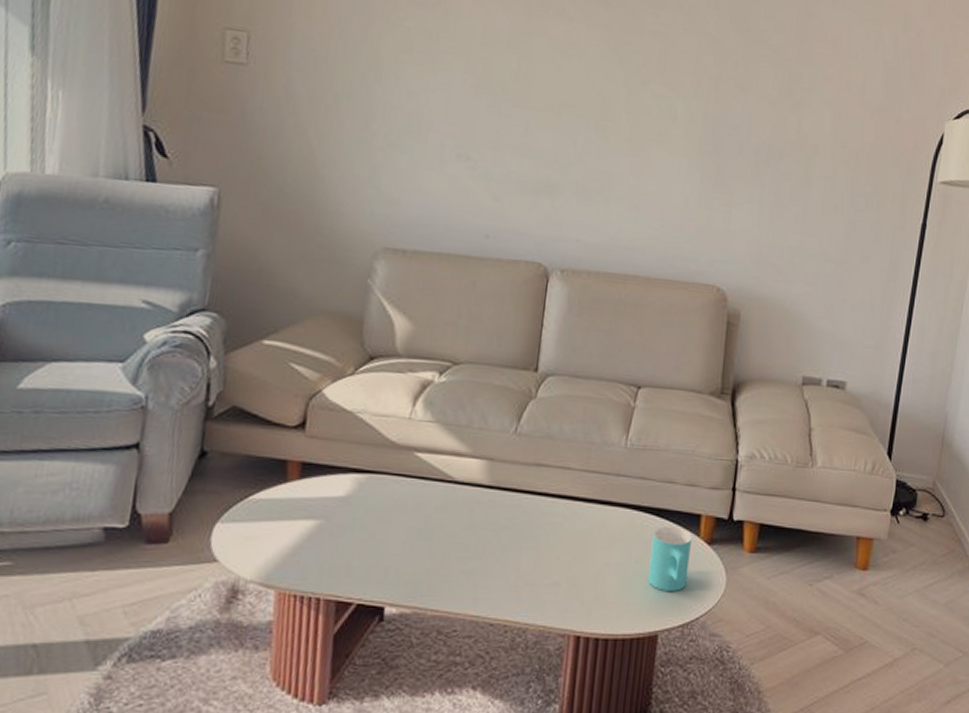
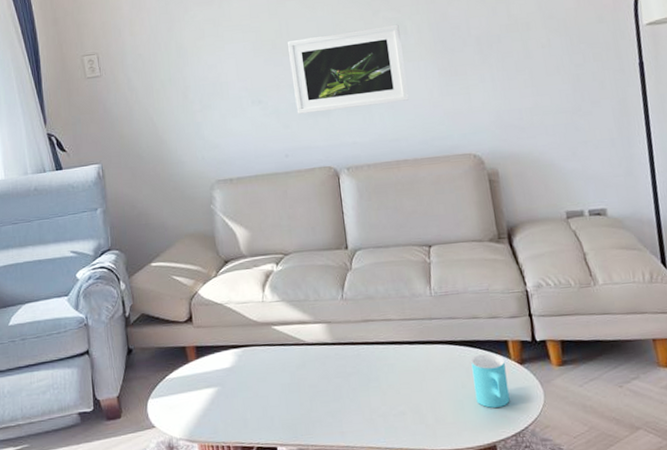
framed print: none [514,88,669,204] -> present [288,24,409,114]

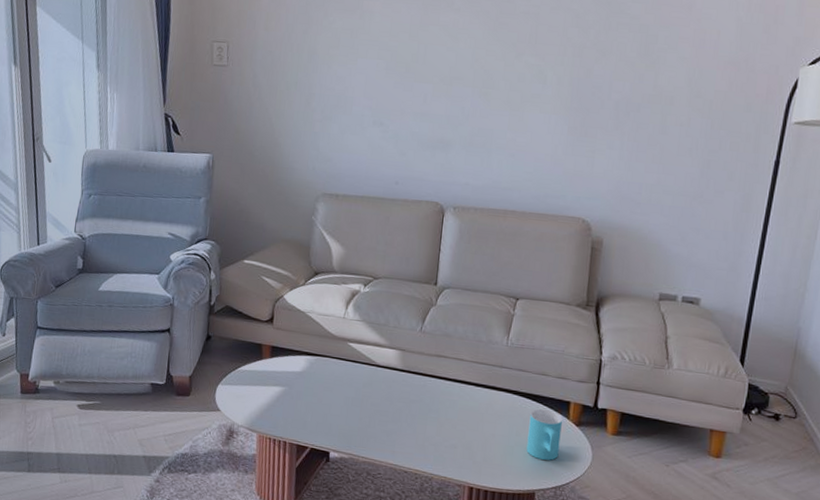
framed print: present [288,24,409,114] -> none [416,67,540,153]

